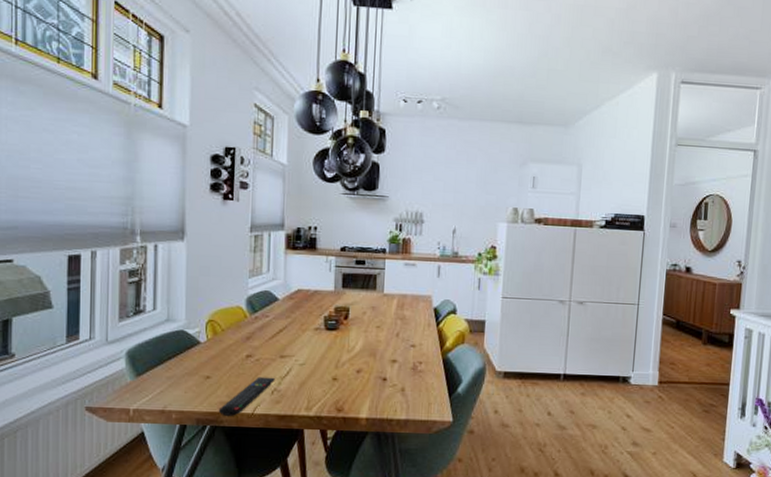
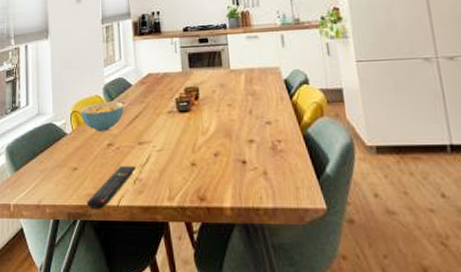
cereal bowl: none [218,313,268,343] -> present [81,101,124,132]

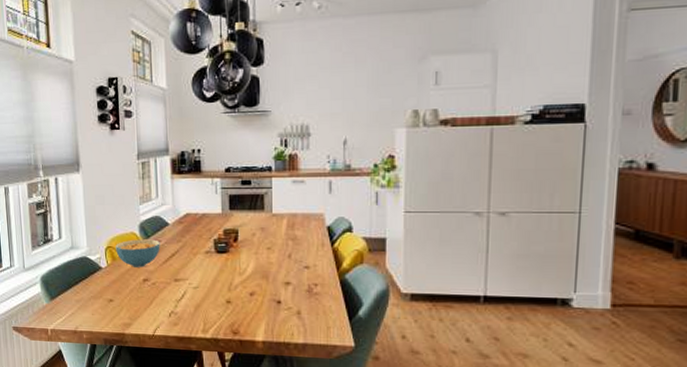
remote control: present [86,165,136,209] -> none [122,299,171,337]

